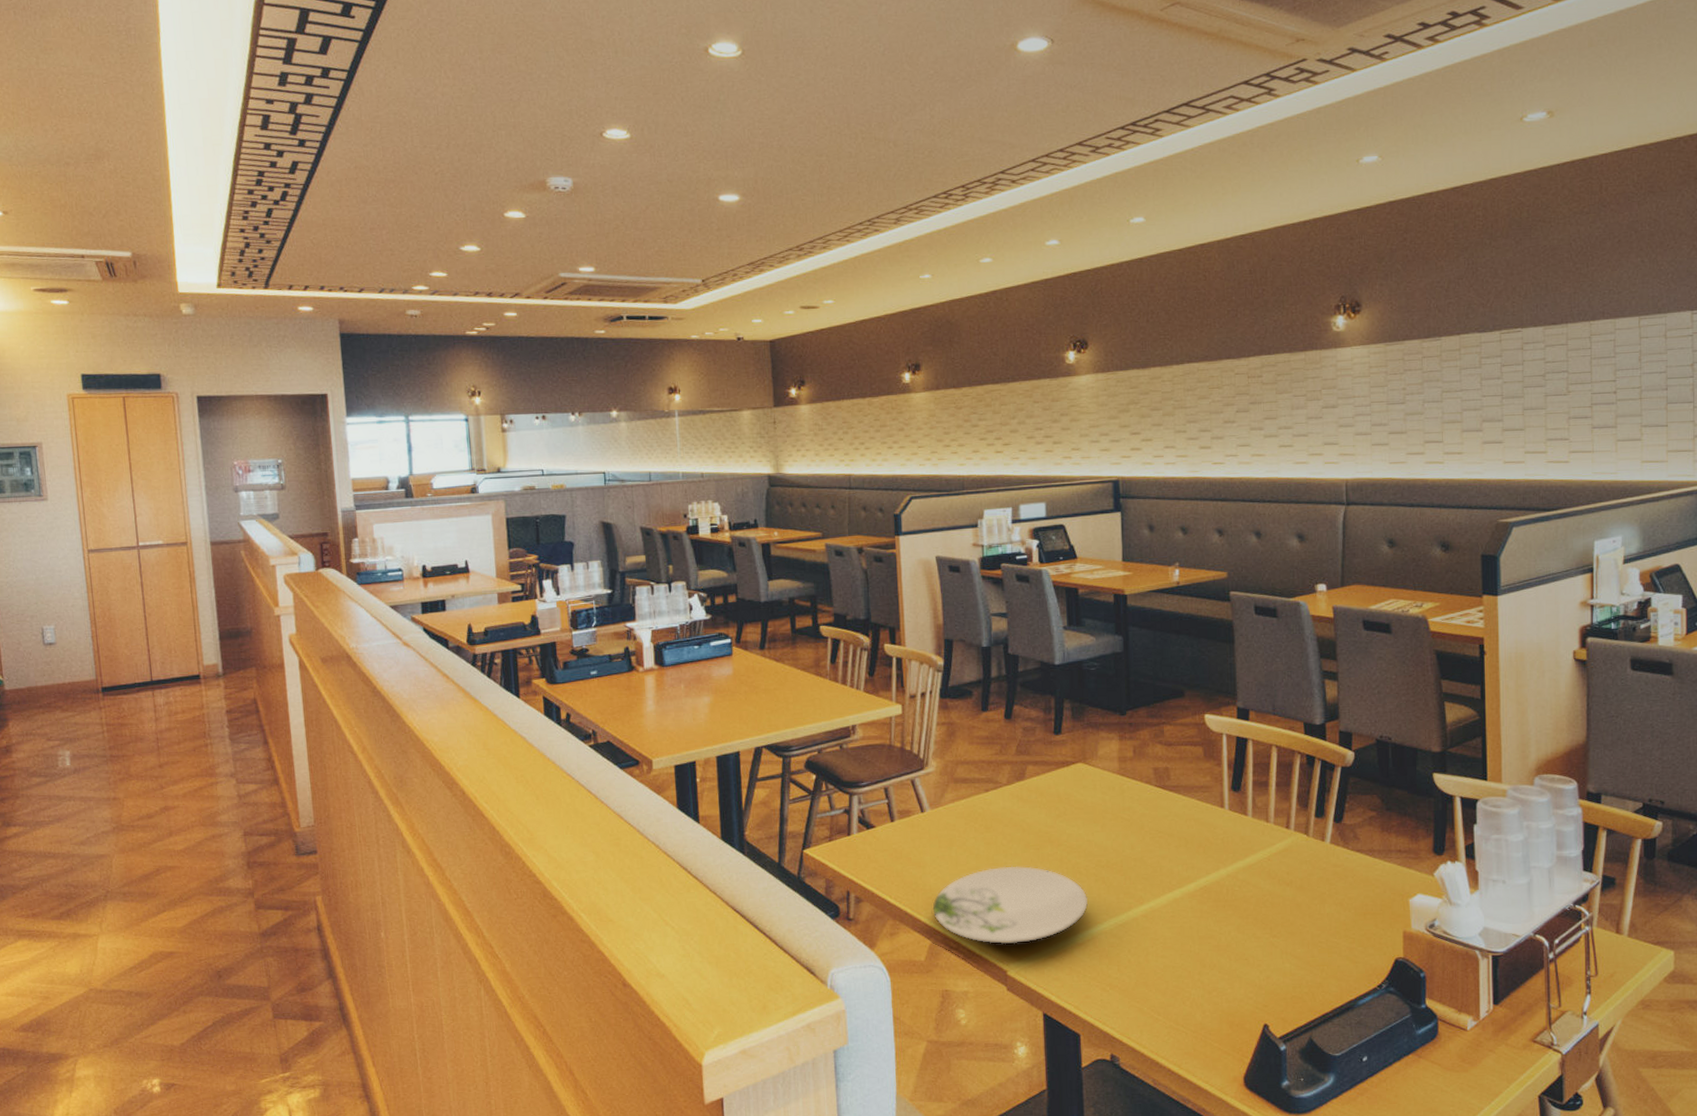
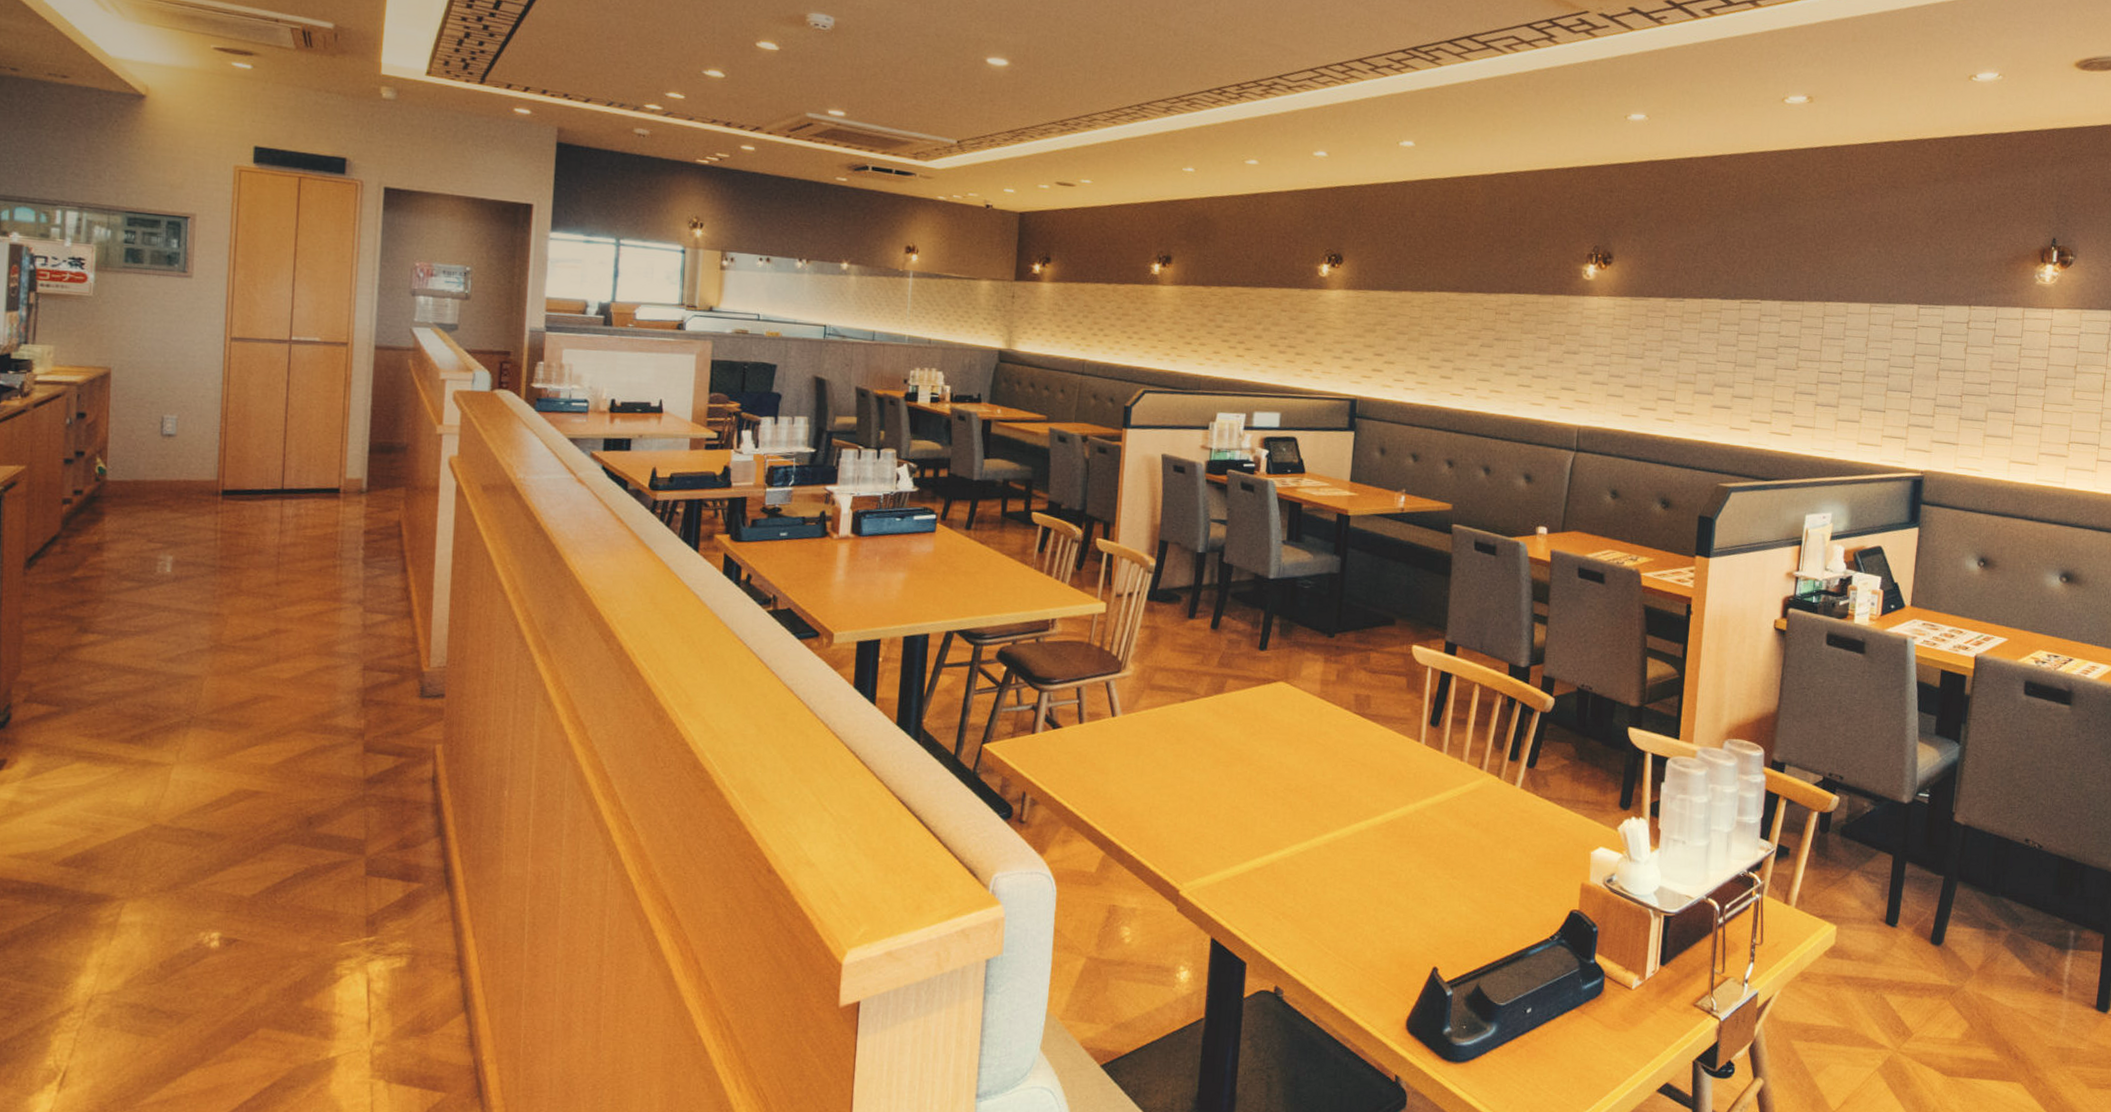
plate: present [932,866,1089,945] -> none [1110,781,1273,863]

